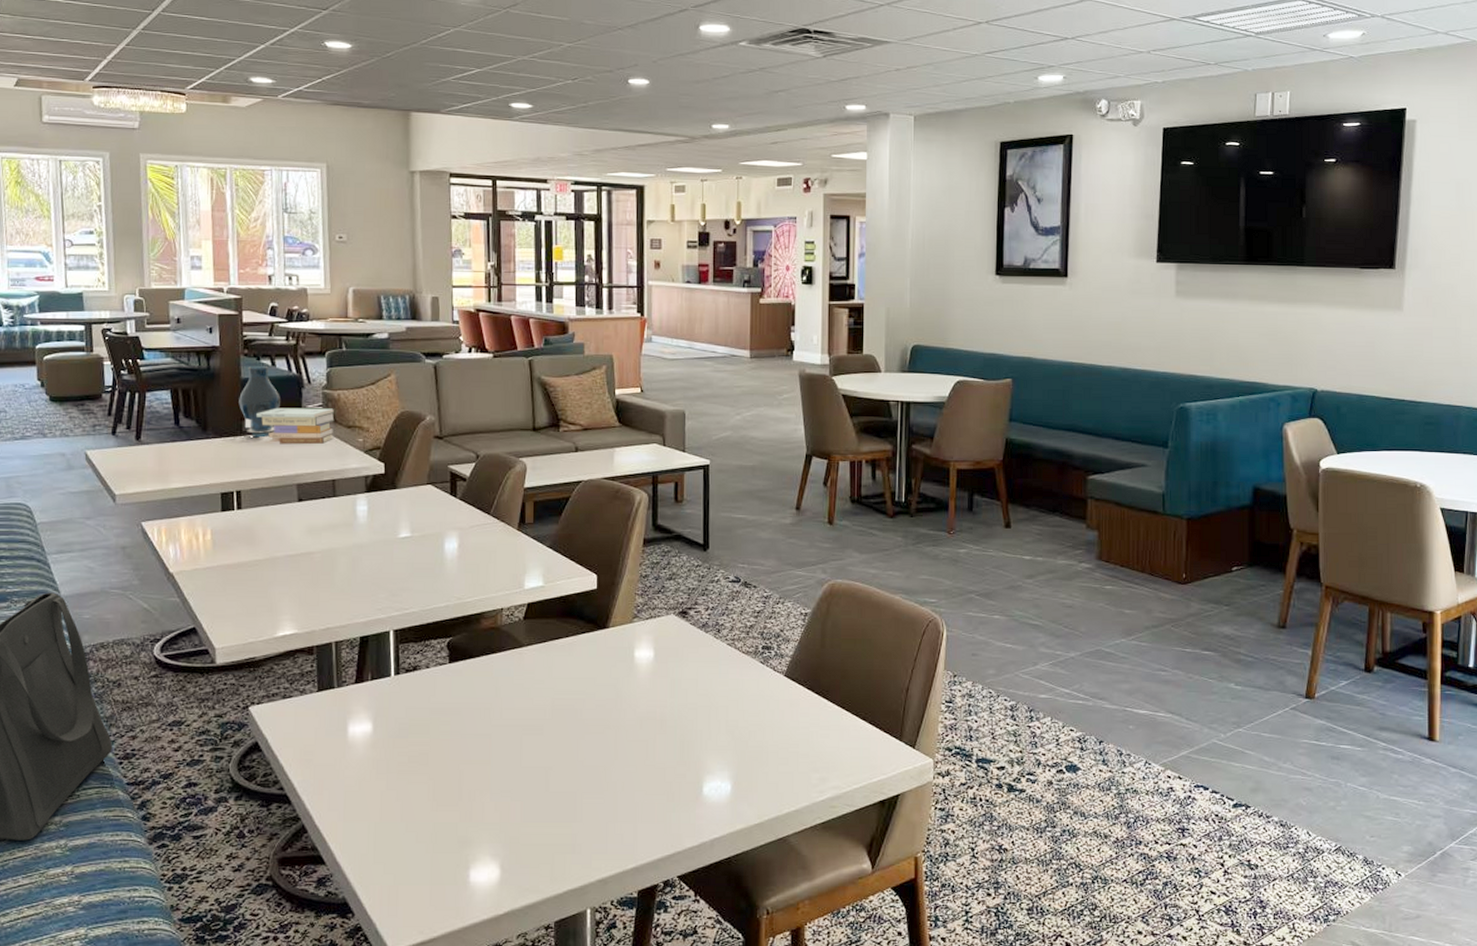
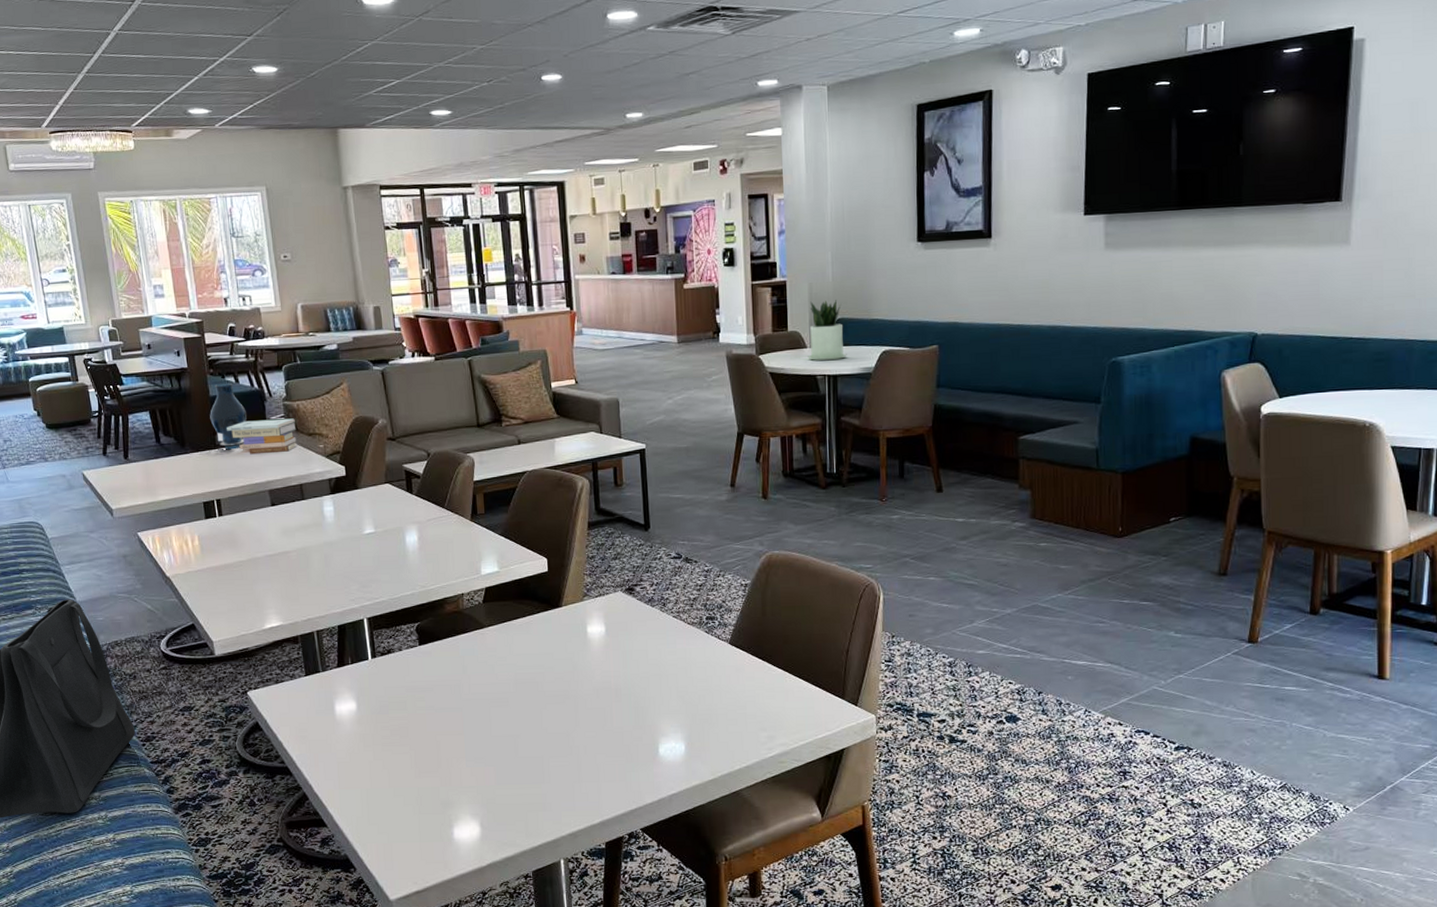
planter: none [881,326,921,387] -> present [808,300,847,361]

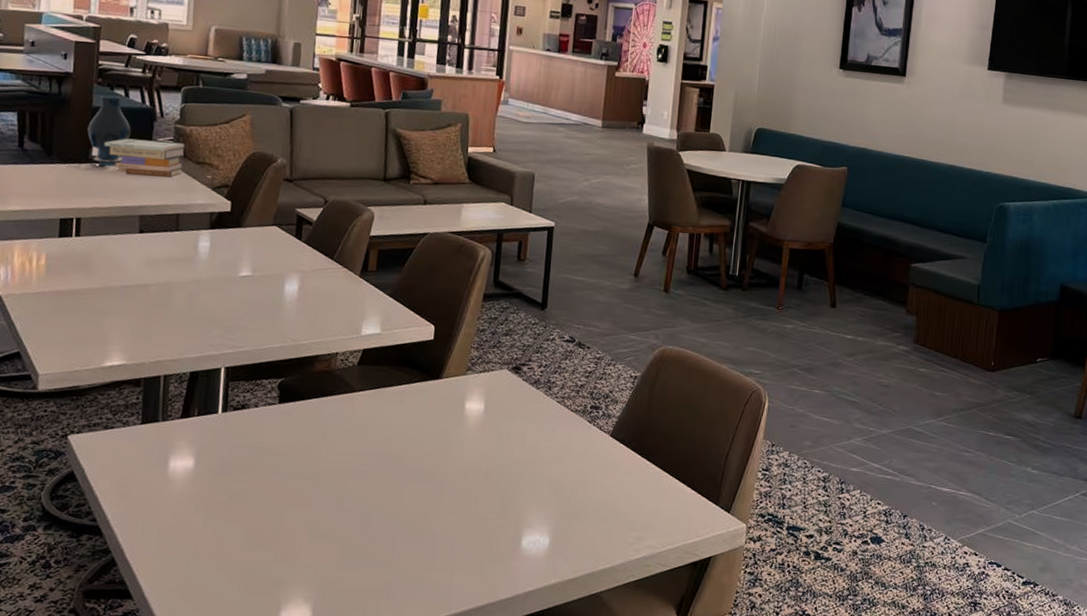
planter: present [808,300,847,361] -> none [725,108,763,167]

